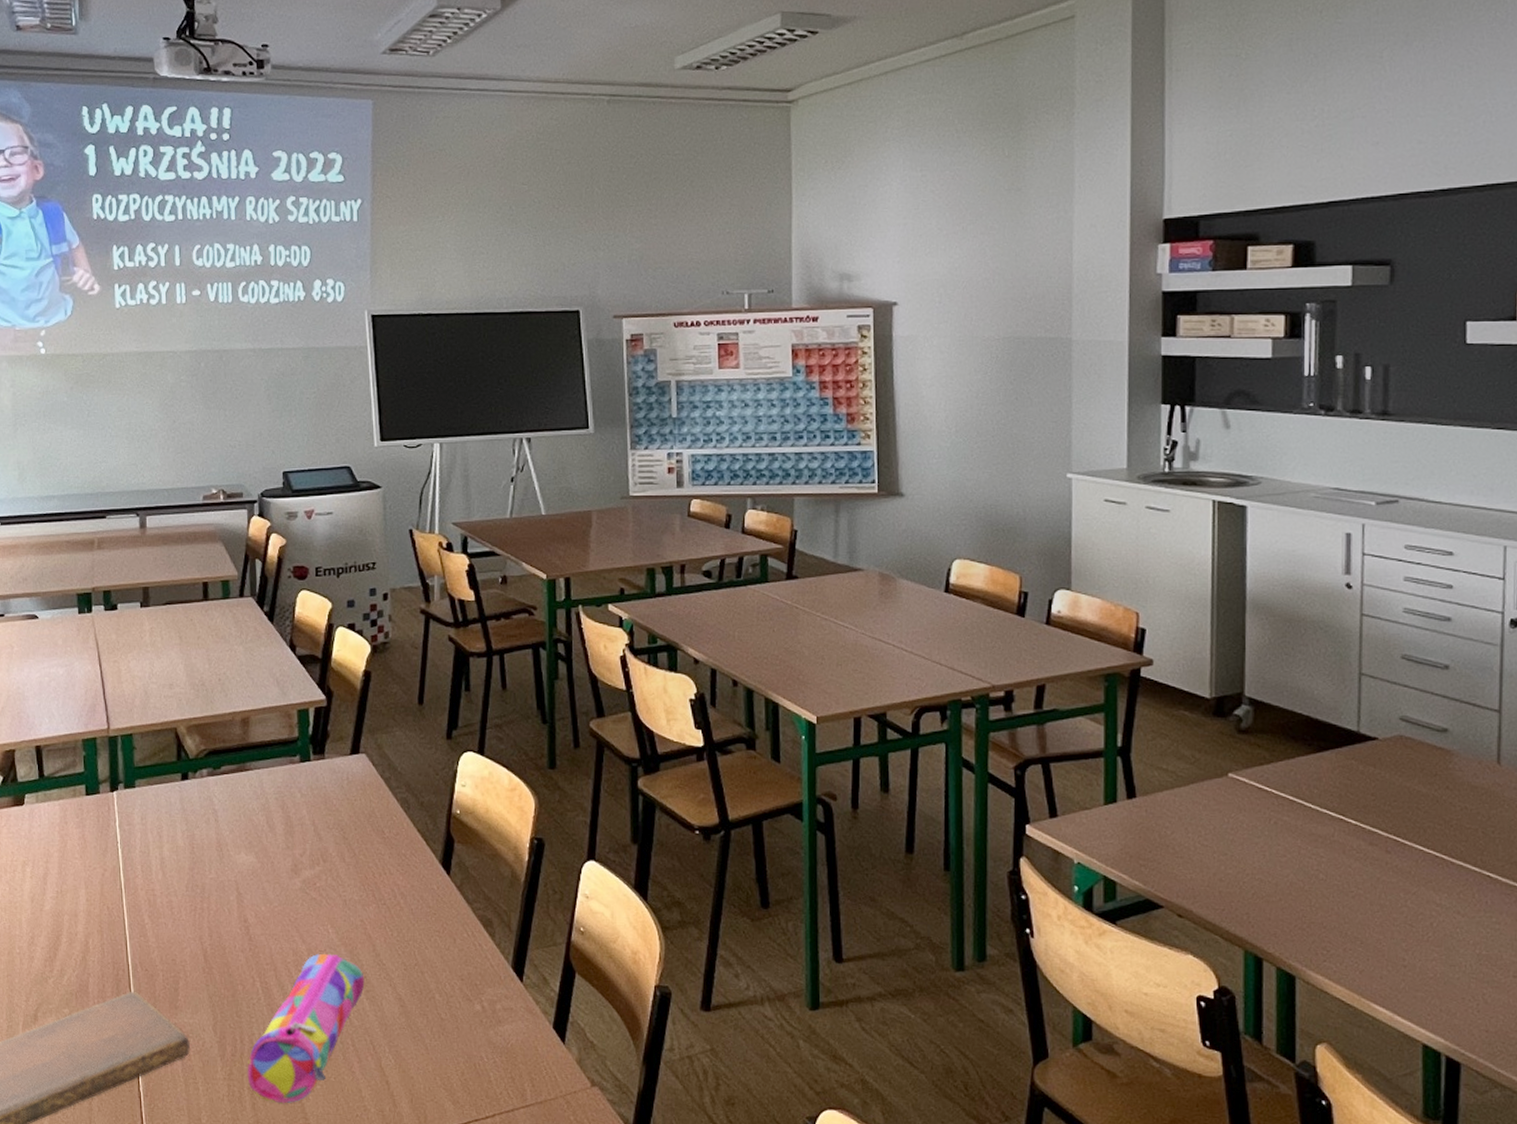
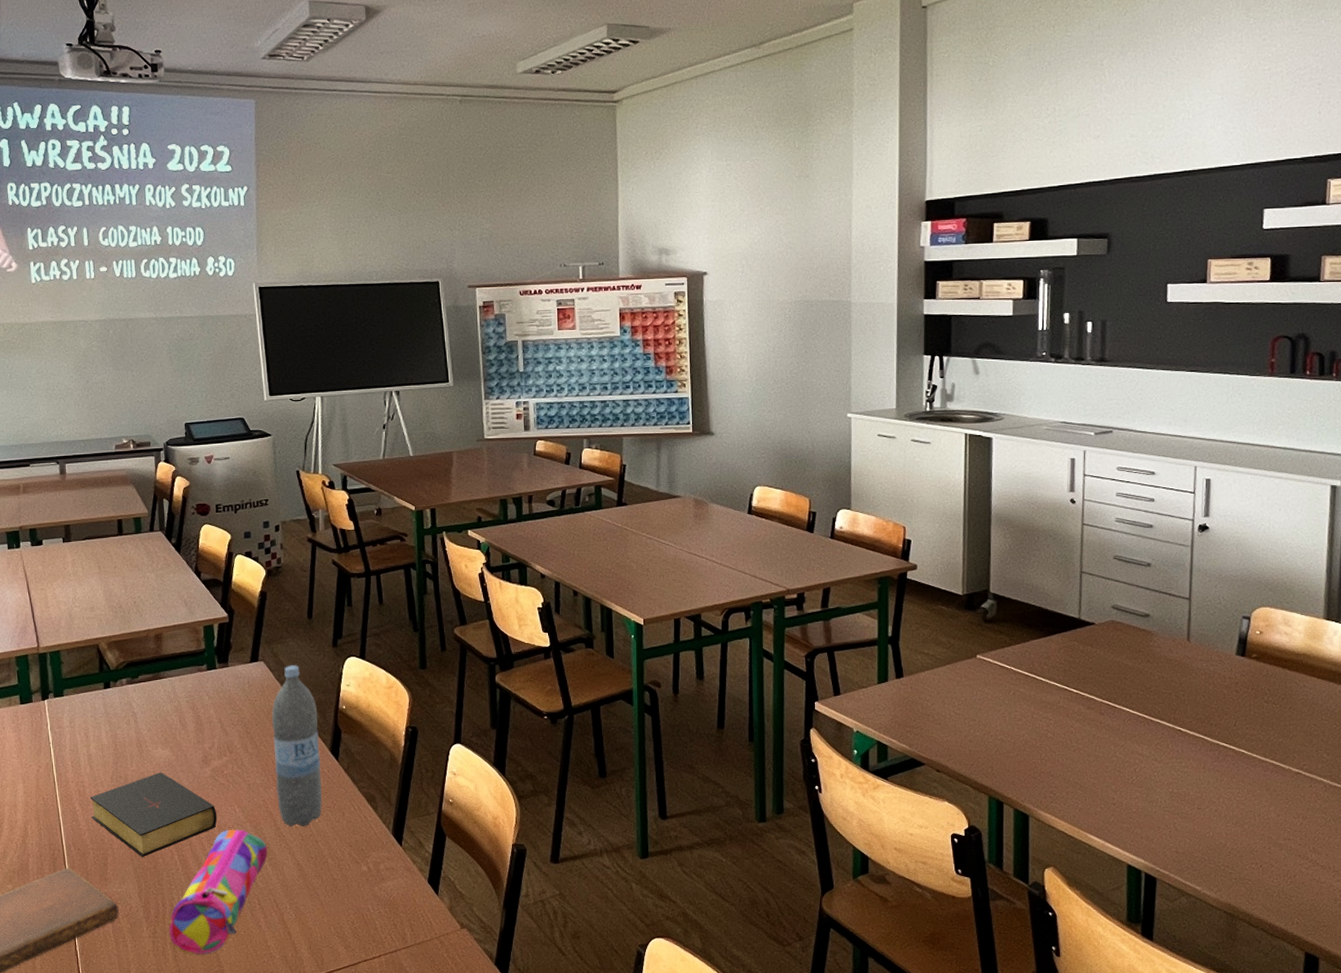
bible: none [161,882,307,983] -> present [89,772,218,857]
water bottle: none [374,759,431,953] -> present [272,665,322,826]

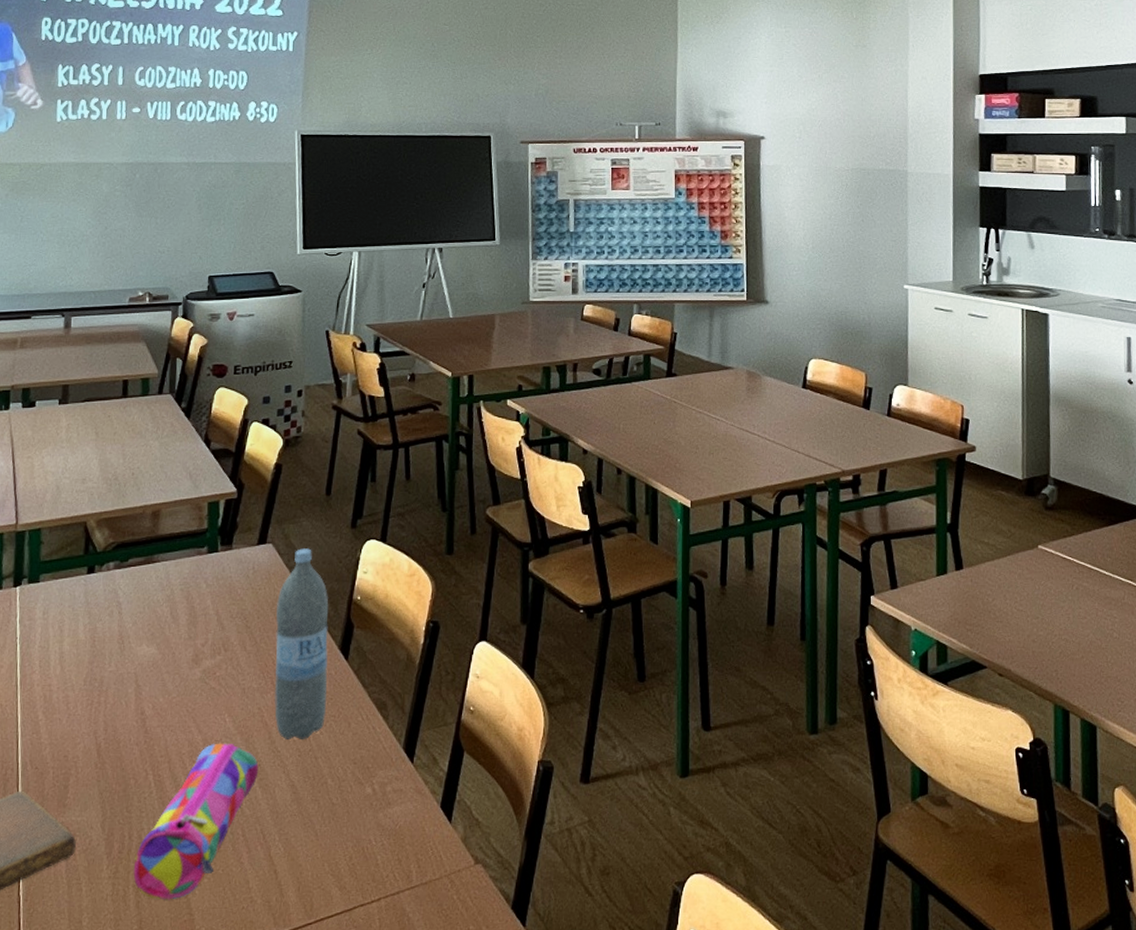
bible: present [89,772,218,857] -> none [56,674,204,778]

